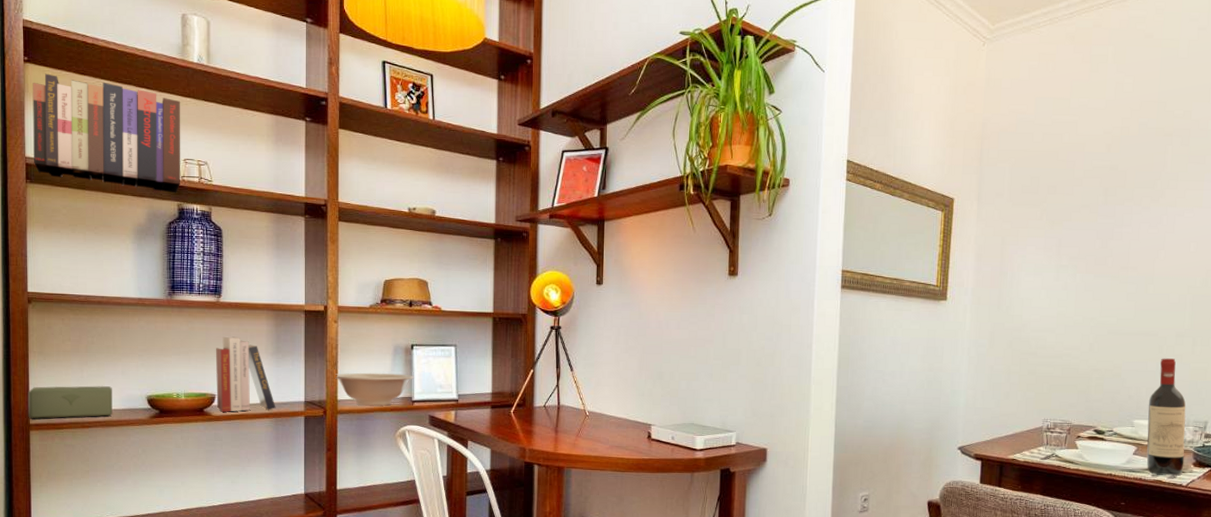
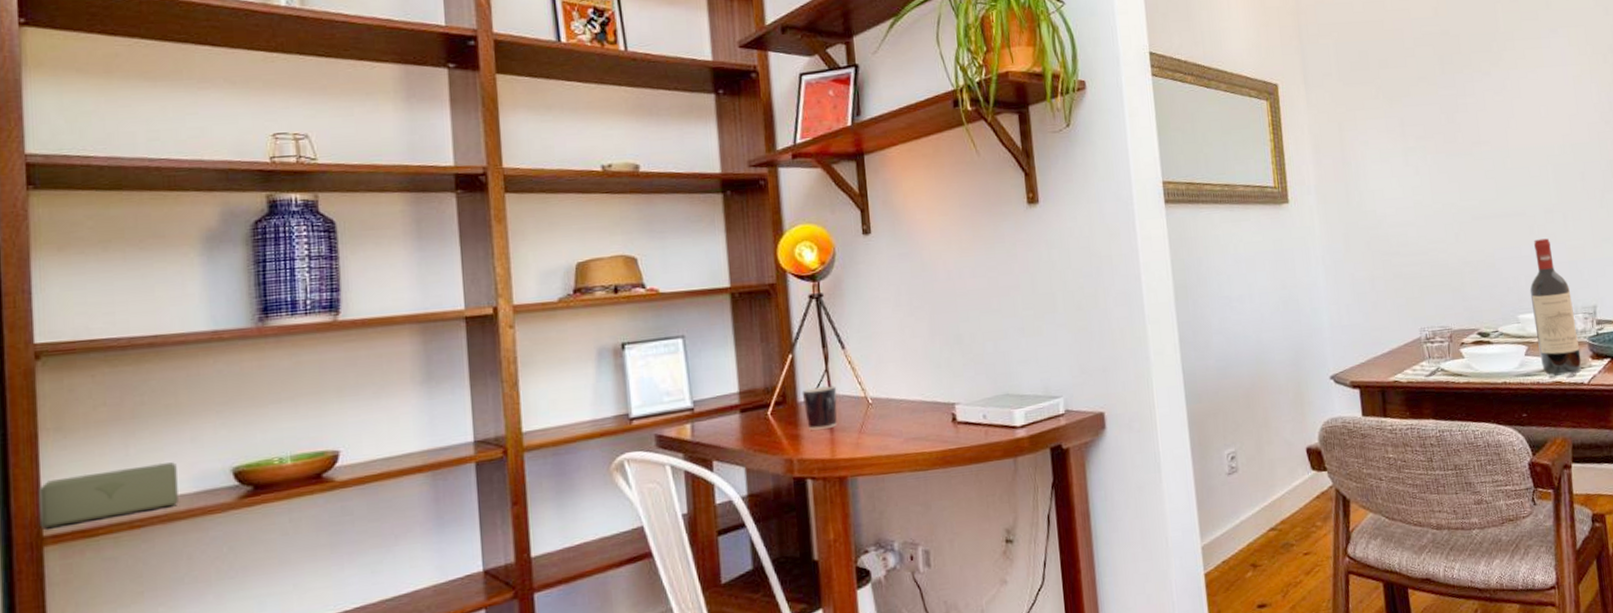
books: present [32,73,181,193] -> none [34,38,269,181]
books: present [216,336,276,412] -> none [336,366,432,474]
decorative bowl: present [335,372,414,407] -> none [516,383,630,436]
mug: none [537,397,564,430] -> present [802,386,838,431]

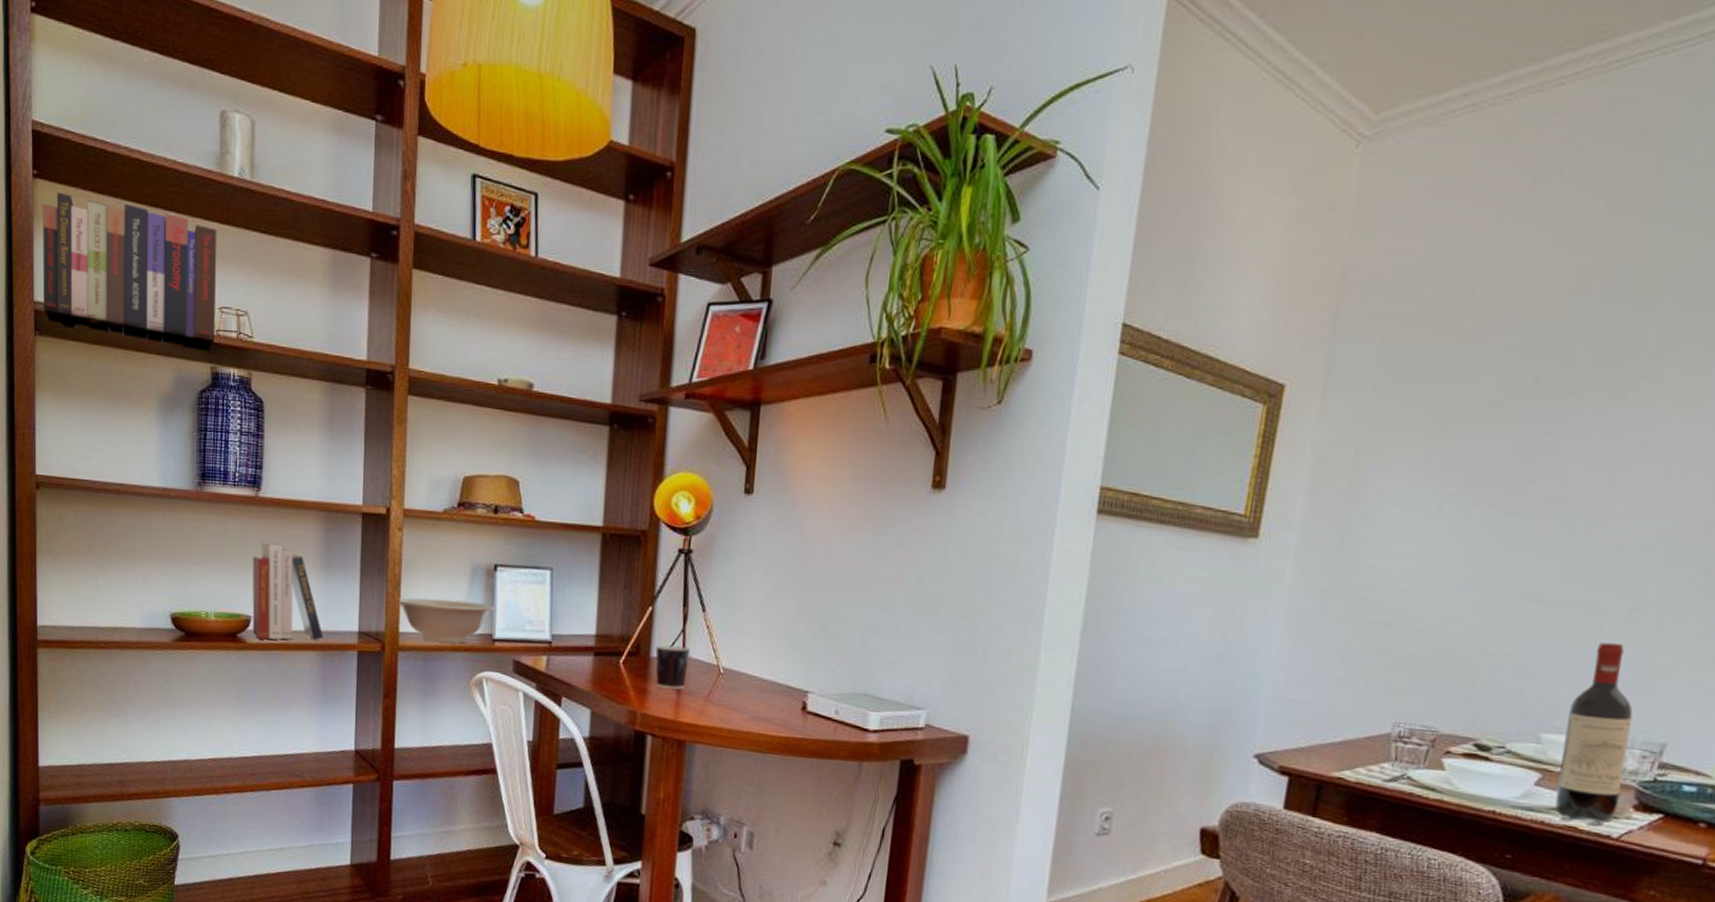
books: none [34,38,269,181] -> present [43,192,217,352]
decorative box: present [38,462,179,528] -> none [35,594,131,636]
books: none [336,366,432,474] -> present [252,542,324,641]
decorative bowl: none [516,383,630,436] -> present [397,597,497,644]

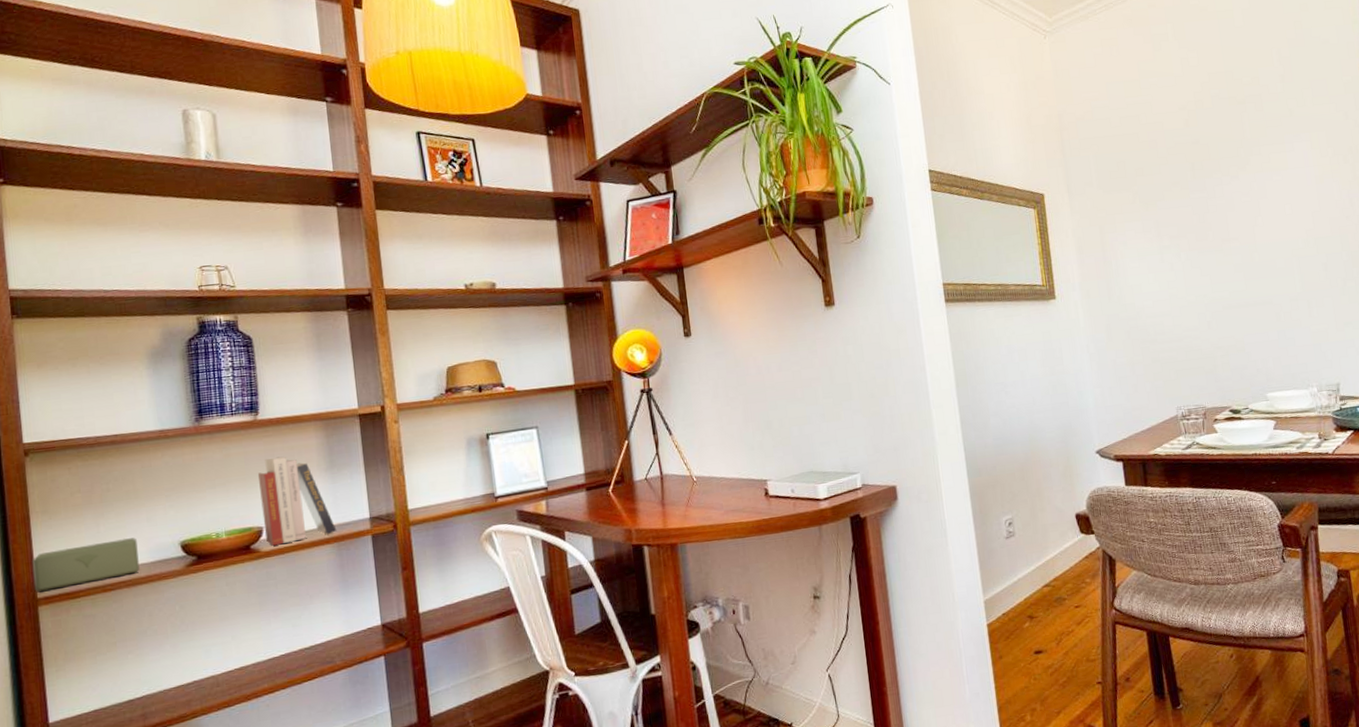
decorative box: none [35,594,131,636] -> present [32,538,140,592]
books: present [43,192,217,352] -> none [11,193,198,308]
decorative bowl: present [397,597,497,644] -> none [402,467,494,512]
mug: present [655,645,691,691] -> none [637,466,668,506]
wine bottle: present [1554,642,1633,822] -> none [1277,324,1327,446]

